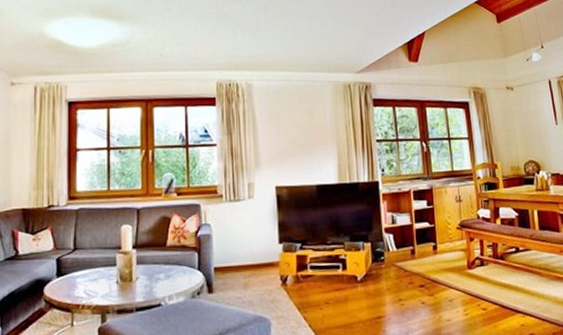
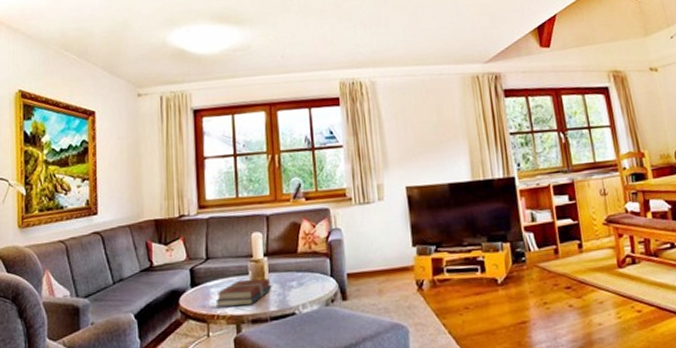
books: none [81,270,138,298] -> present [215,278,271,308]

